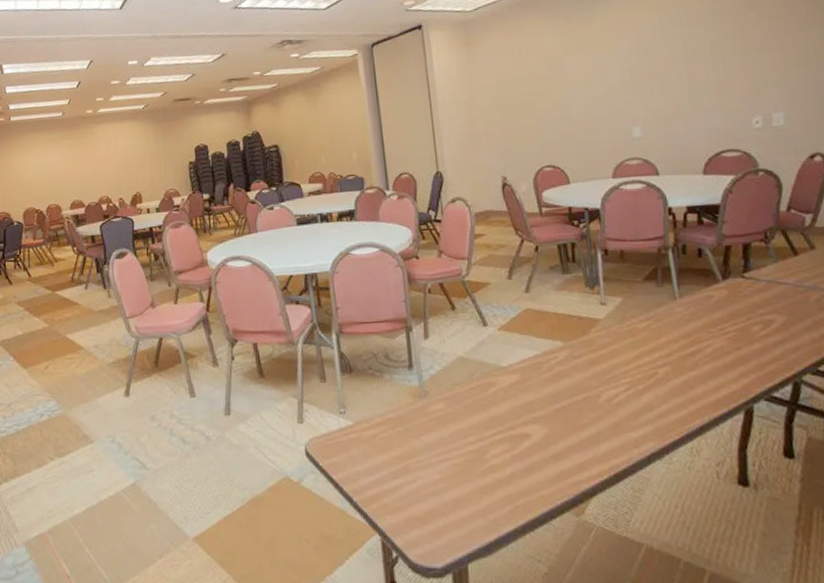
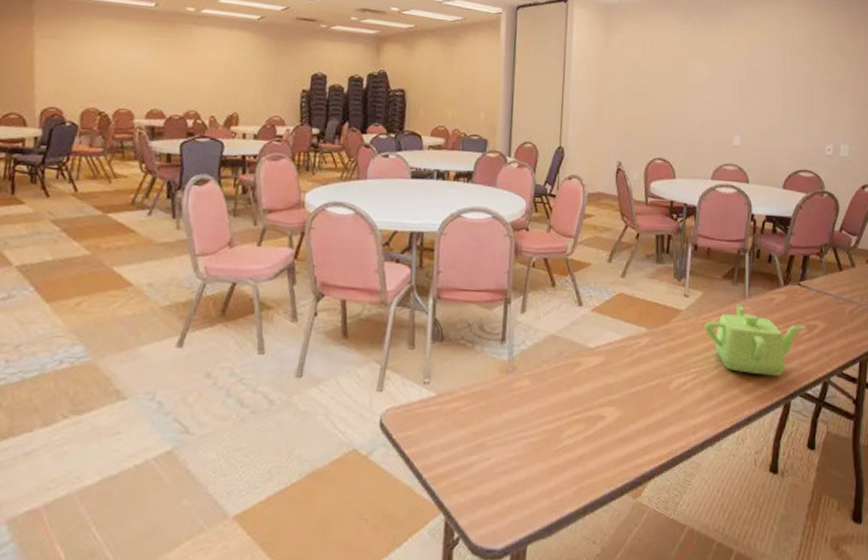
teapot: none [630,305,760,380] -> present [704,303,806,376]

